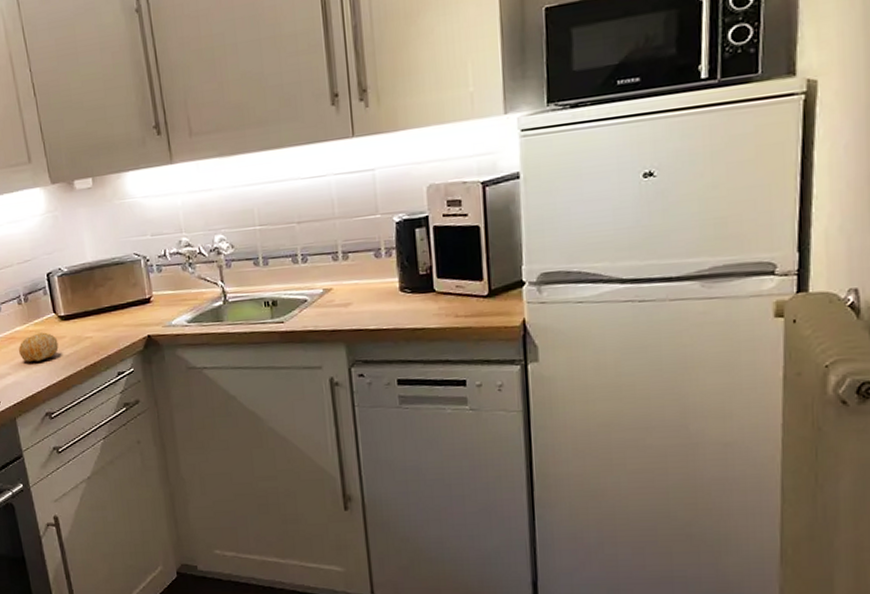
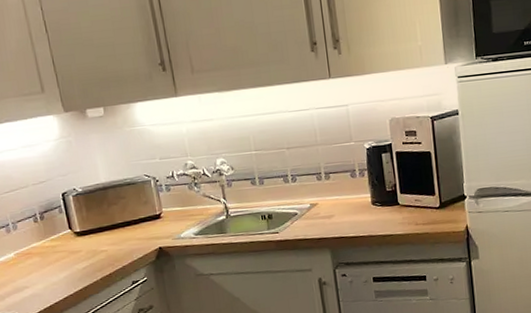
fruit: present [19,332,59,362] -> none [36,247,75,276]

